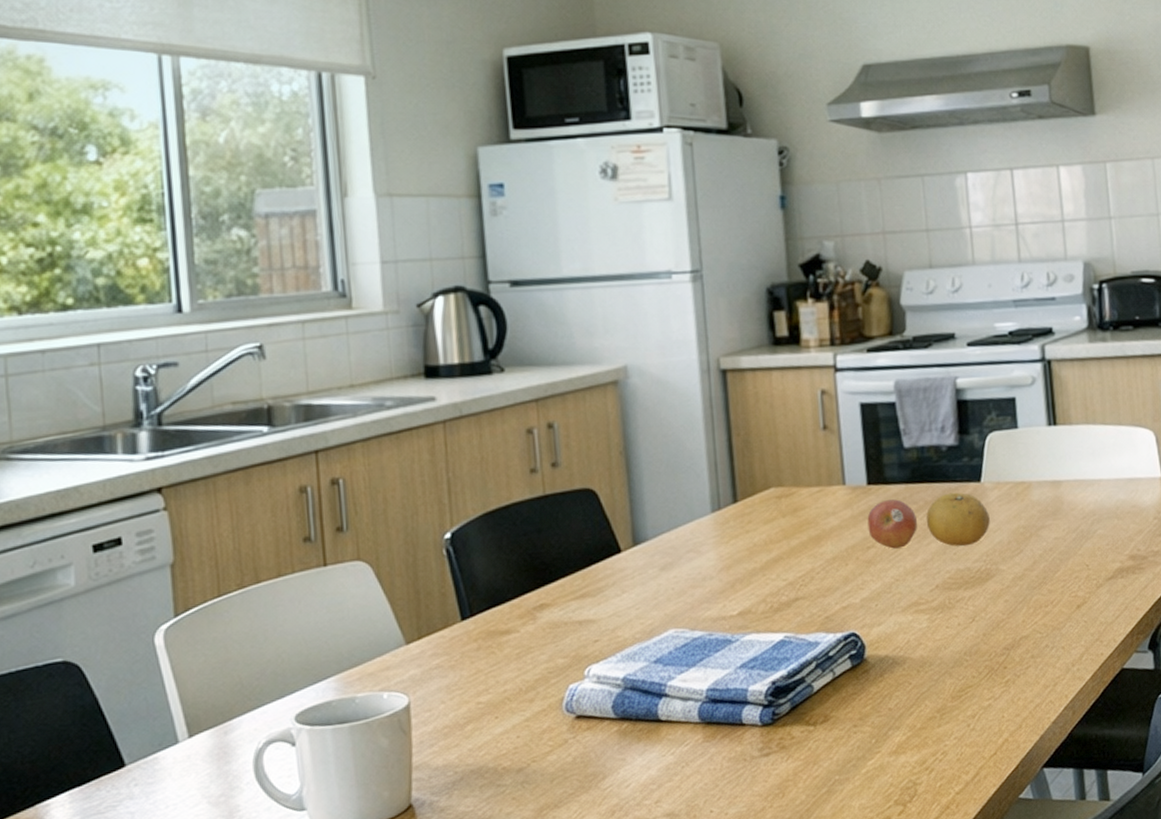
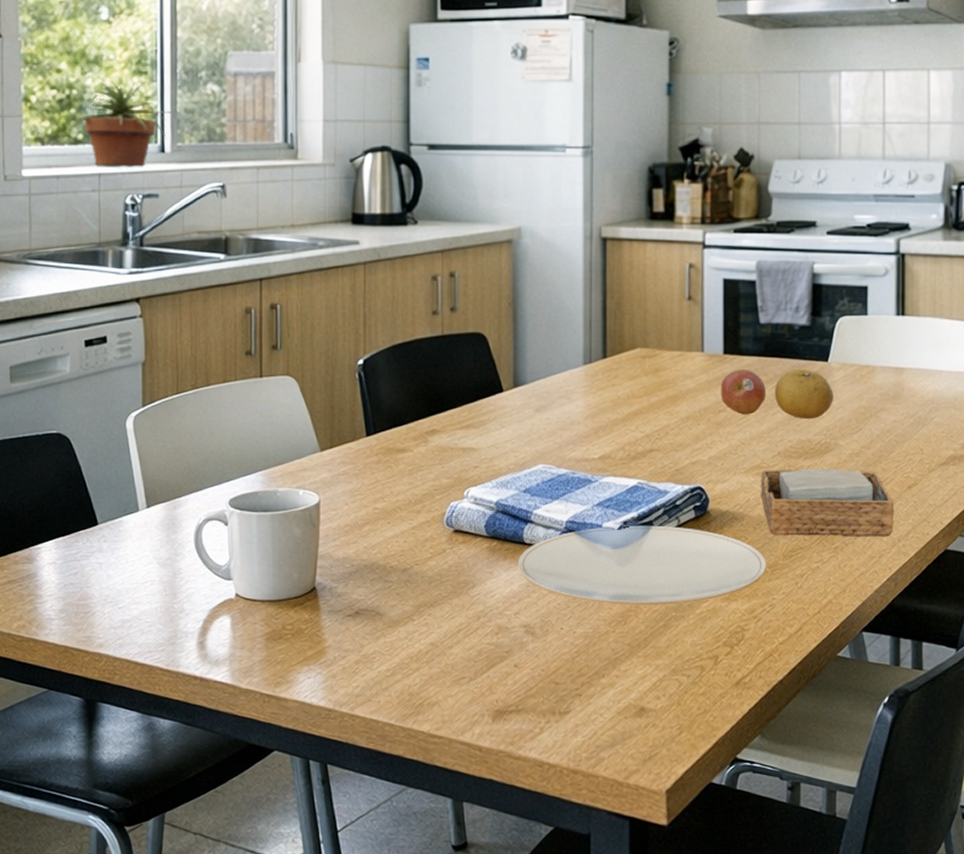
potted plant: none [58,231,192,337] -> present [73,81,174,169]
plate: none [653,680,934,777] -> present [517,525,766,606]
napkin holder: none [919,593,1066,676] -> present [760,468,894,537]

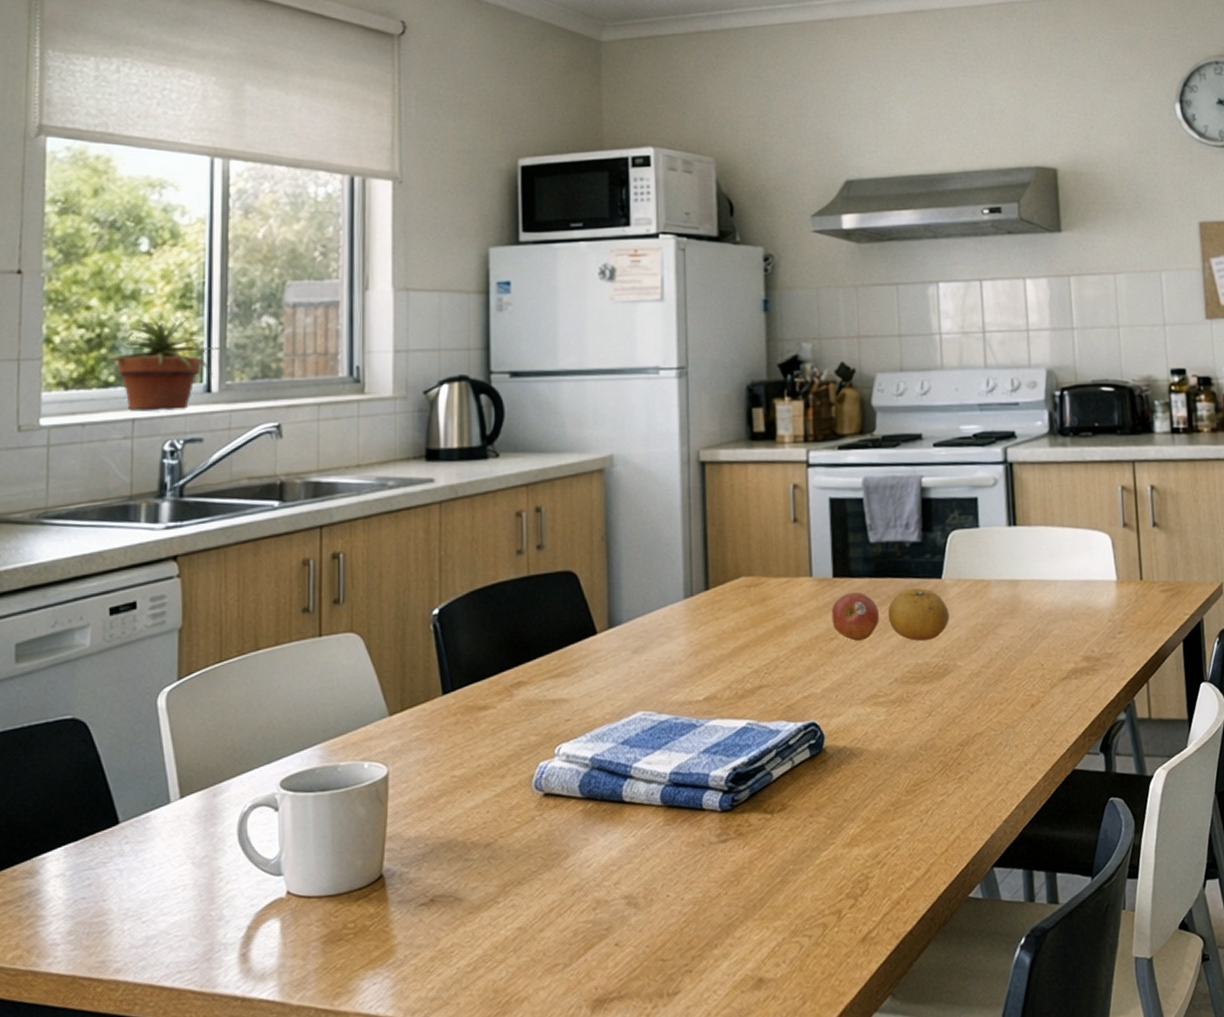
plate: present [517,525,766,606] -> none [616,769,888,863]
napkin holder: present [760,468,894,537] -> none [877,691,1019,769]

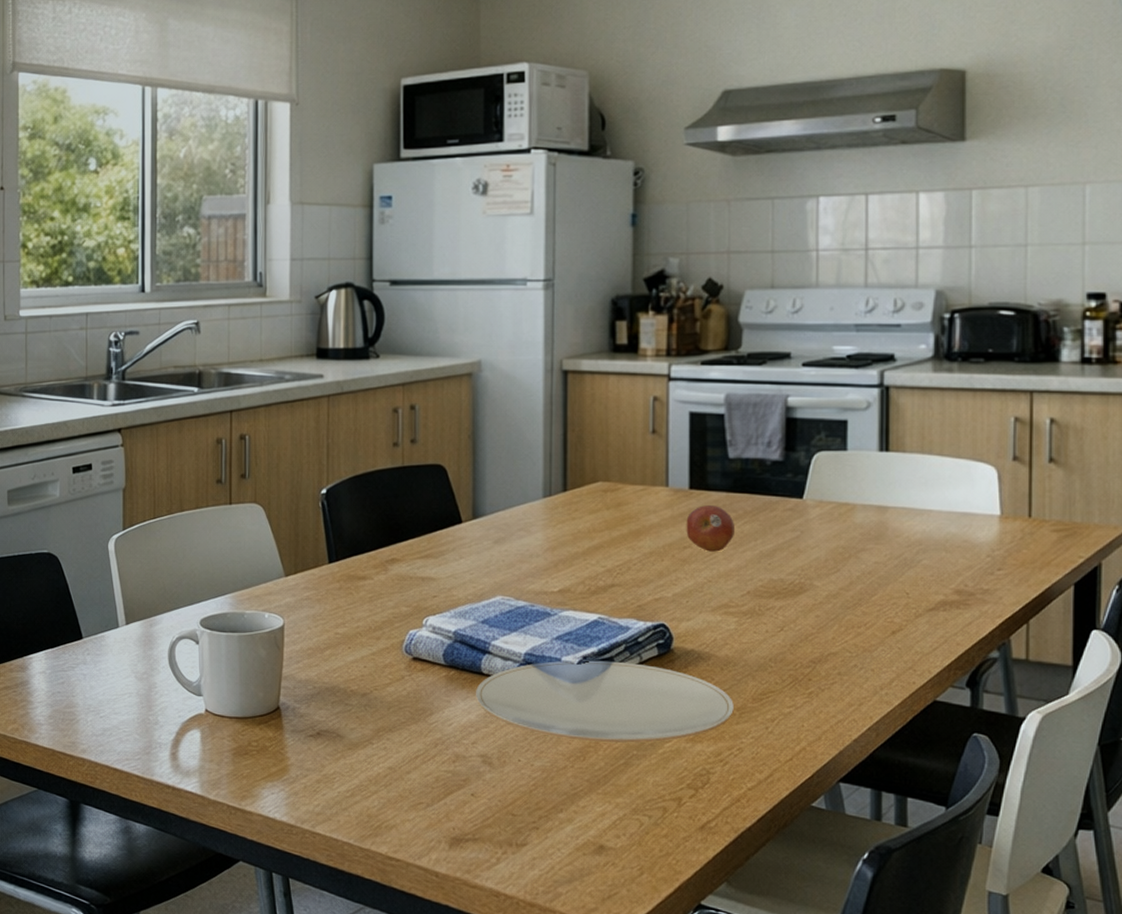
potted plant: present [103,316,223,413] -> none [64,227,154,308]
plate: none [616,769,888,863] -> present [475,660,734,743]
fruit: present [887,587,949,641] -> none [743,505,808,558]

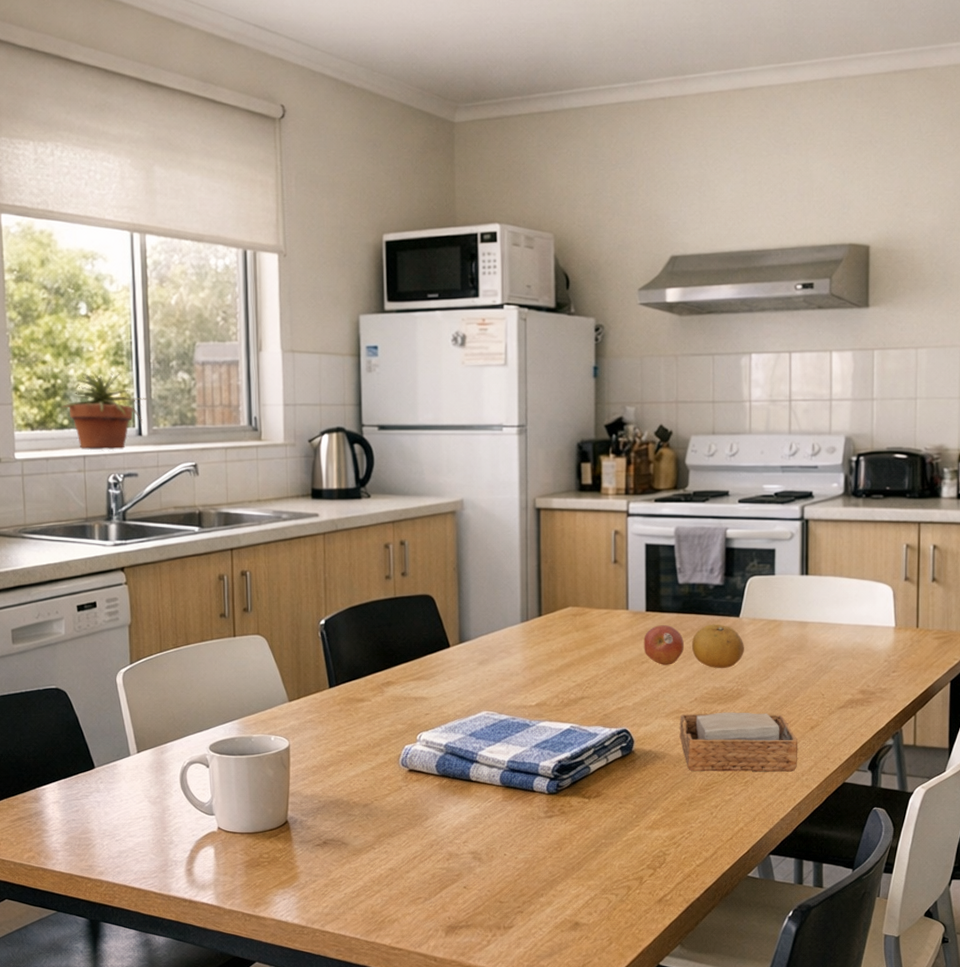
potted plant: none [64,227,154,308] -> present [58,371,149,451]
plate: present [475,660,734,743] -> none [465,764,685,835]
napkin holder: none [728,608,876,684] -> present [679,712,798,772]
fruit: none [743,505,808,558] -> present [691,624,744,669]

